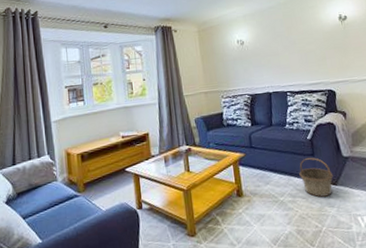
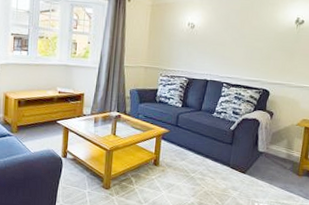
basket: present [299,157,334,197] -> none [214,145,245,181]

